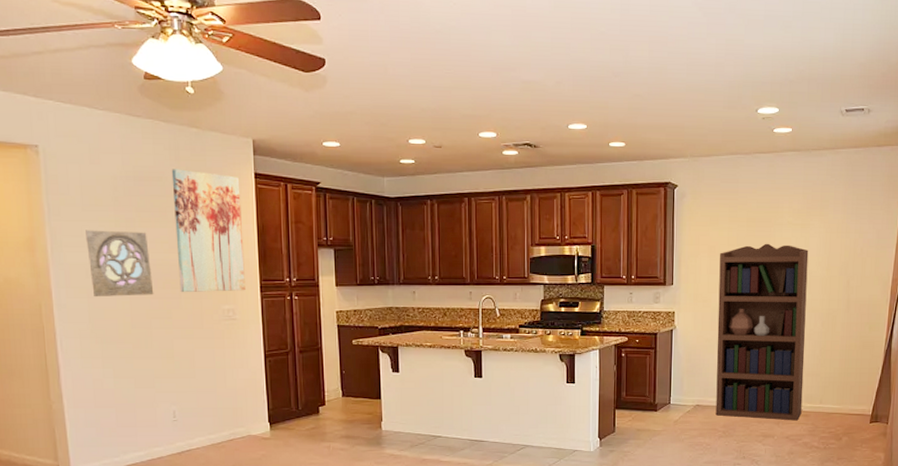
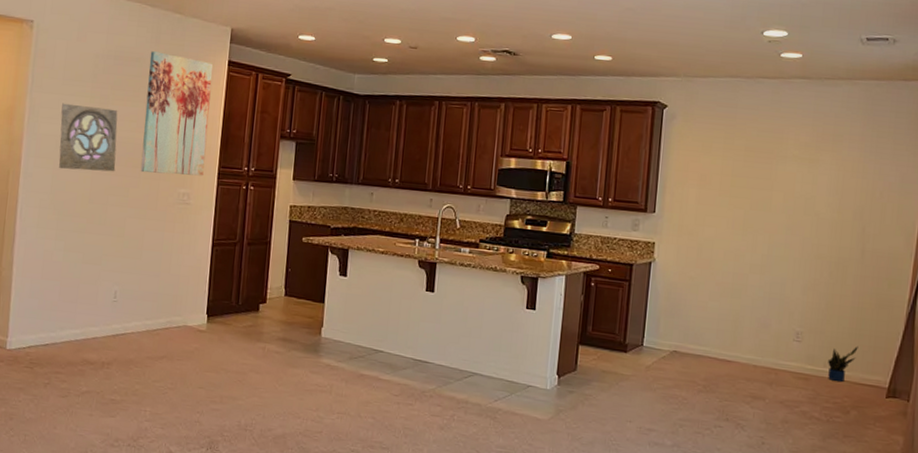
bookcase: present [715,243,809,421] -> none [696,176,817,384]
potted plant: none [823,382,847,415] -> present [828,345,859,383]

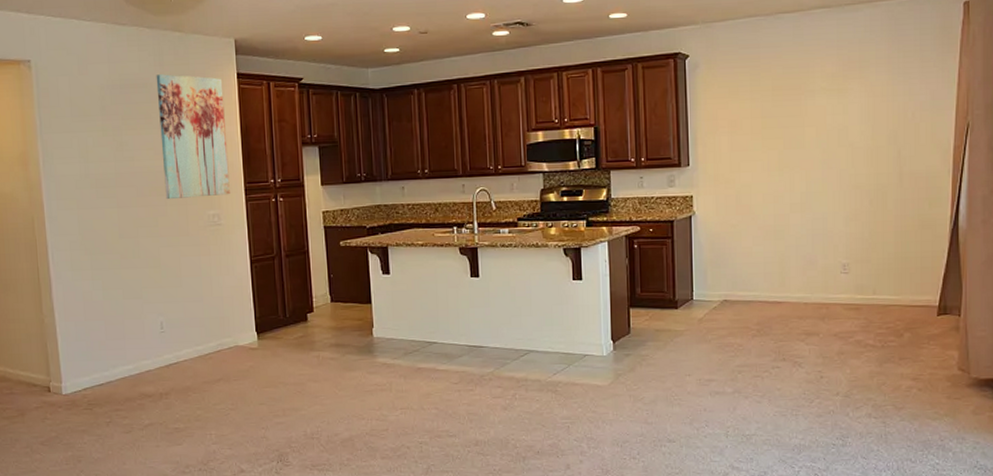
wall ornament: present [59,103,118,172] -> none [75,139,141,208]
potted plant: present [828,345,859,383] -> none [877,269,905,307]

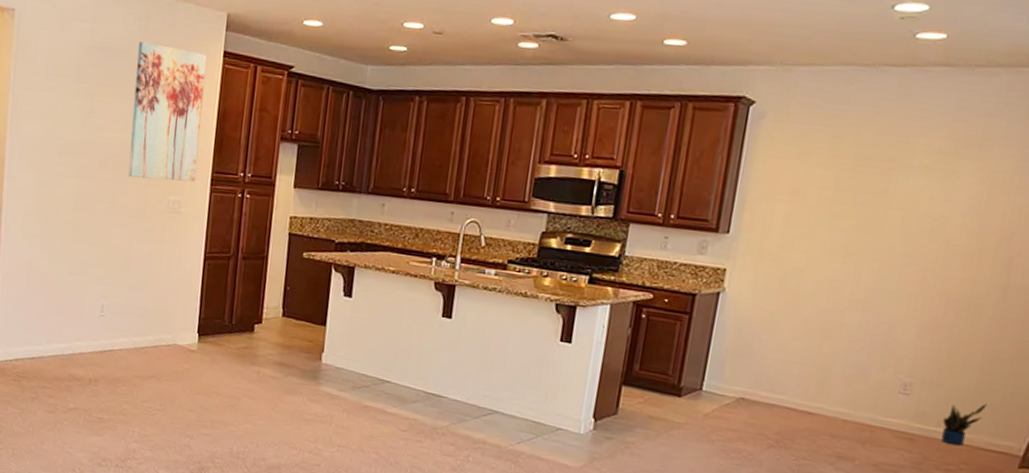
potted plant: none [877,269,905,307] -> present [941,403,987,446]

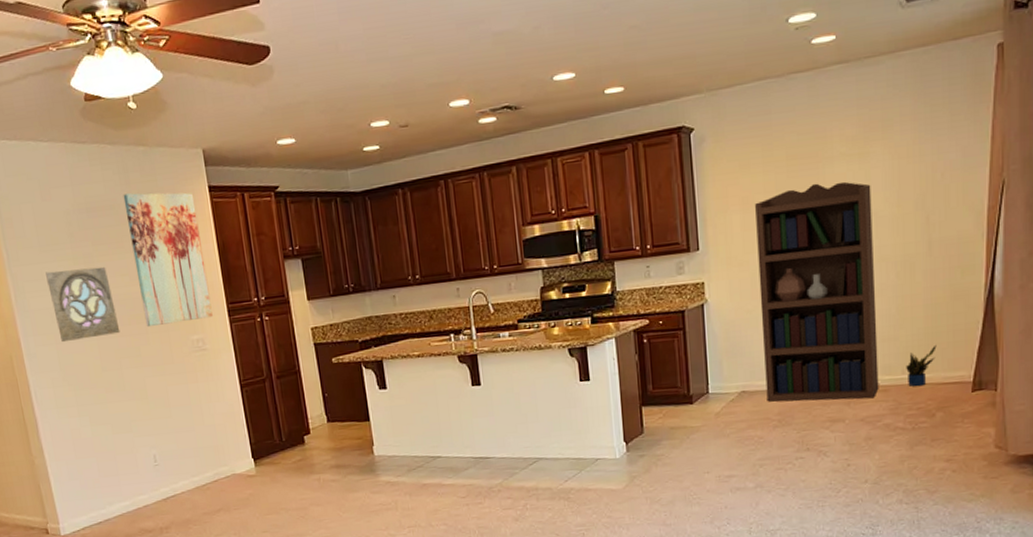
wall ornament: none [43,100,104,177] -> present [45,266,120,343]
bookcase: none [767,190,950,445] -> present [755,181,879,402]

